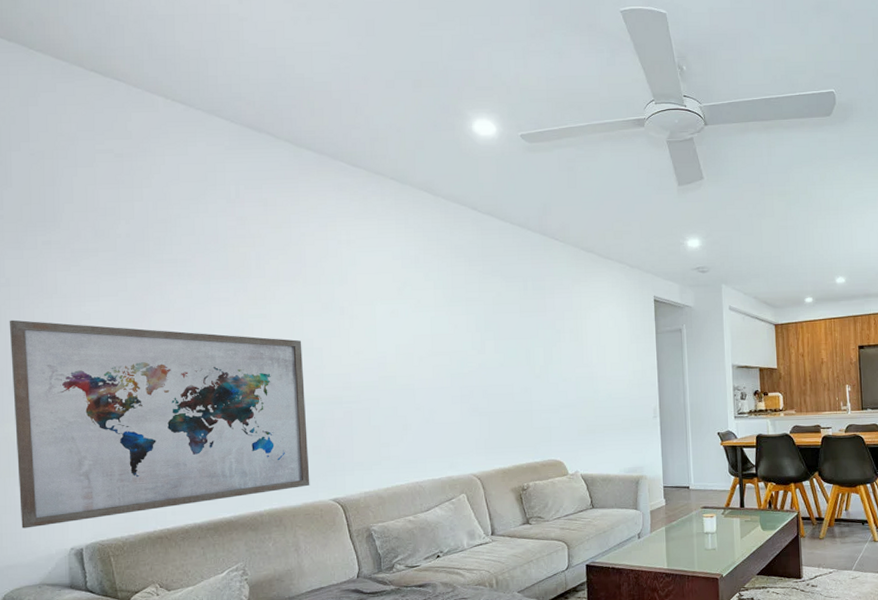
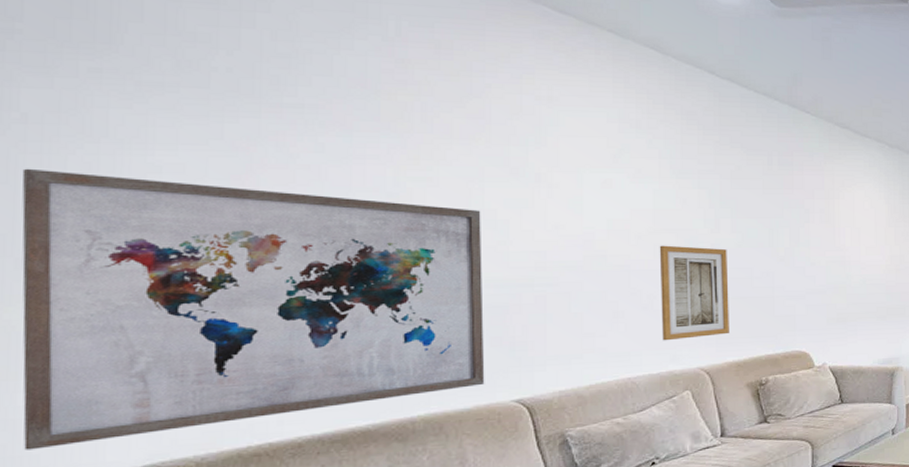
wall art: none [437,366,496,450] -> present [659,245,729,341]

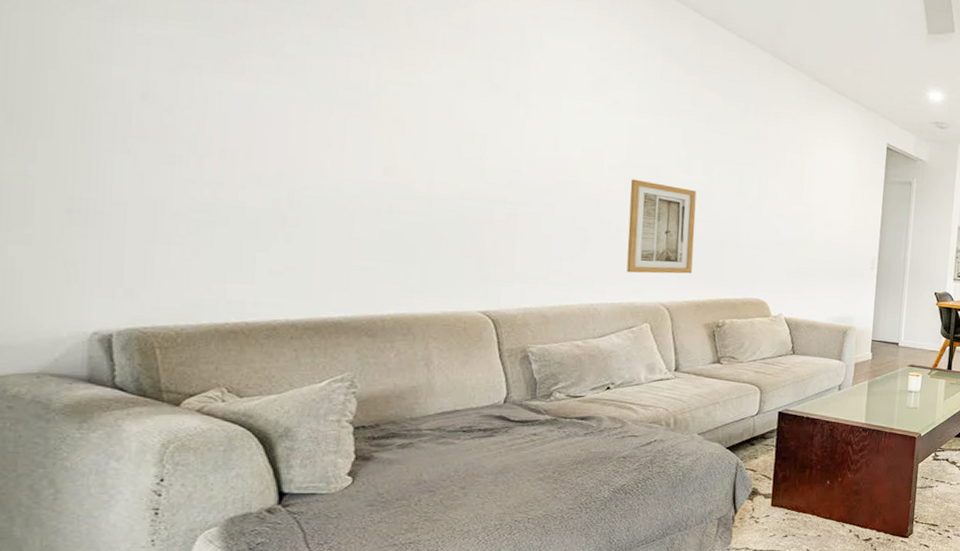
wall art: present [21,168,485,451] -> none [13,24,460,301]

